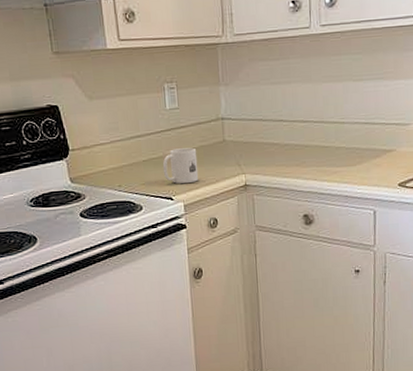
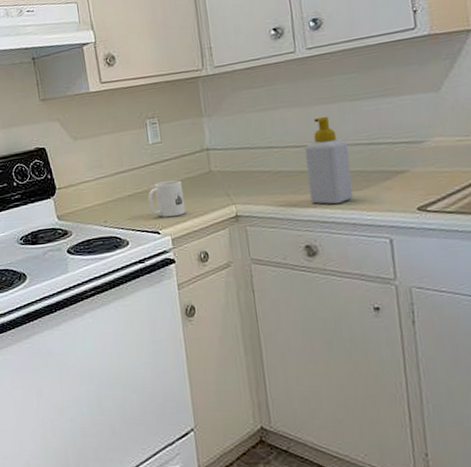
soap bottle: none [310,94,349,178] -> present [304,116,353,205]

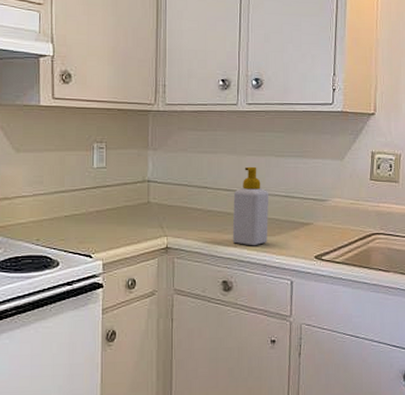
mug: present [147,180,186,217] -> none [84,207,121,241]

